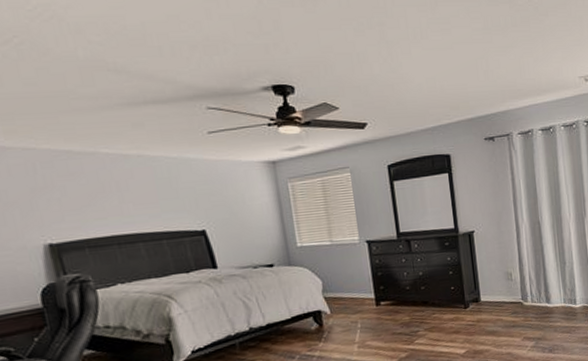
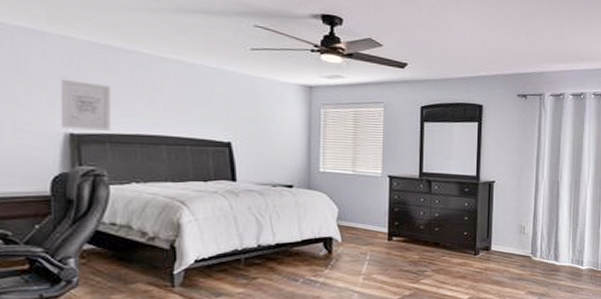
wall art: none [30,190,88,240] -> present [60,80,112,131]

